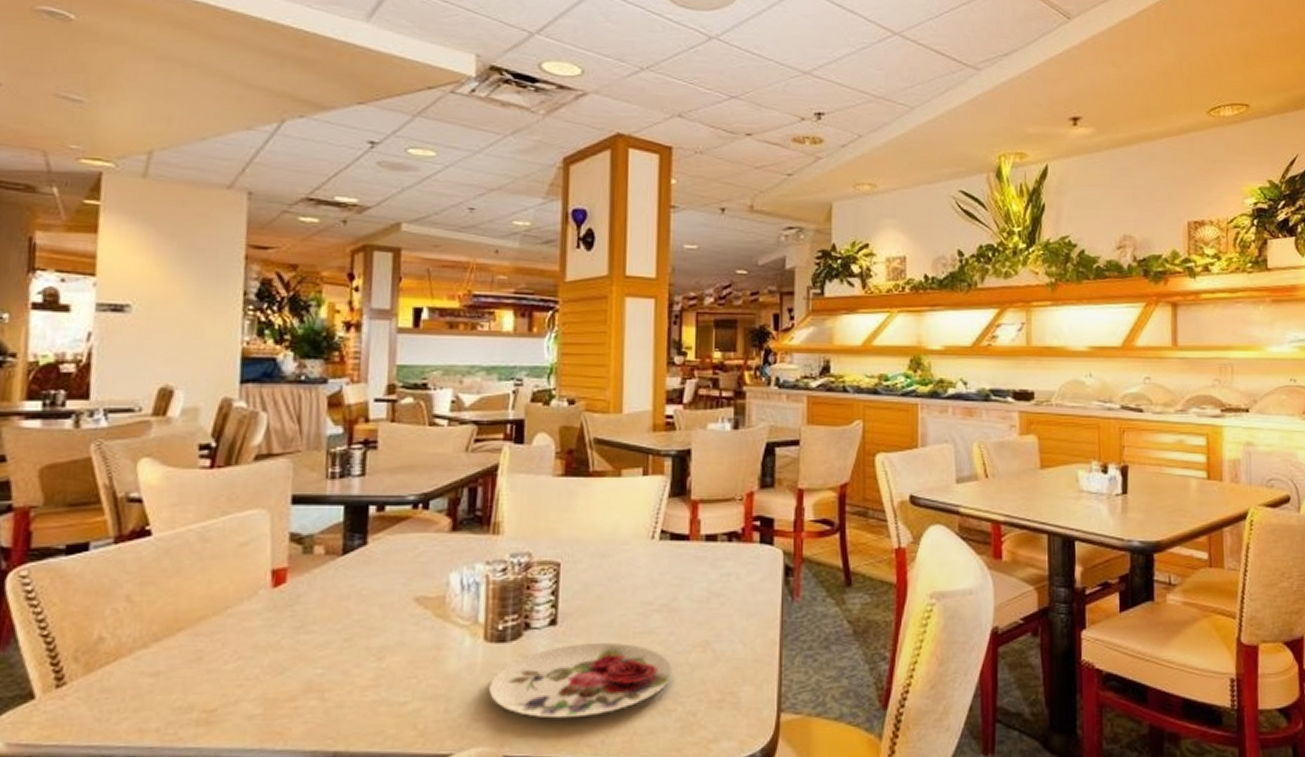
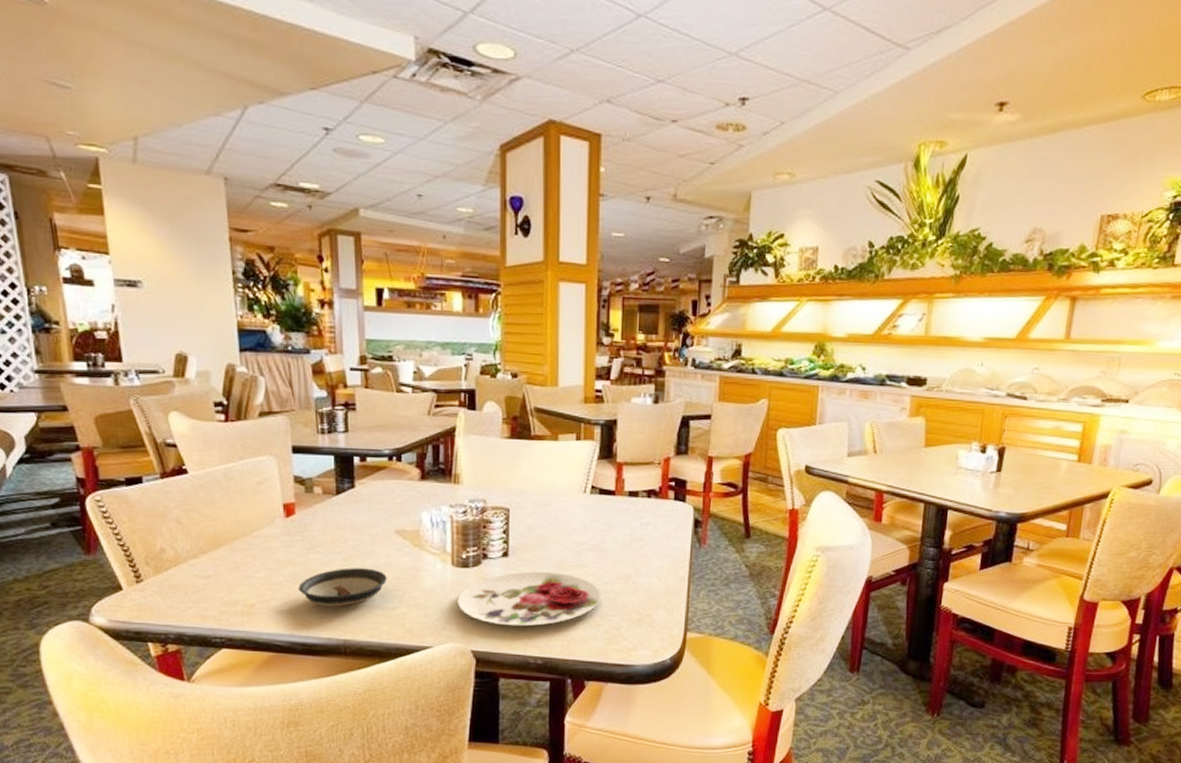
saucer: none [279,650,399,706] -> present [298,568,387,607]

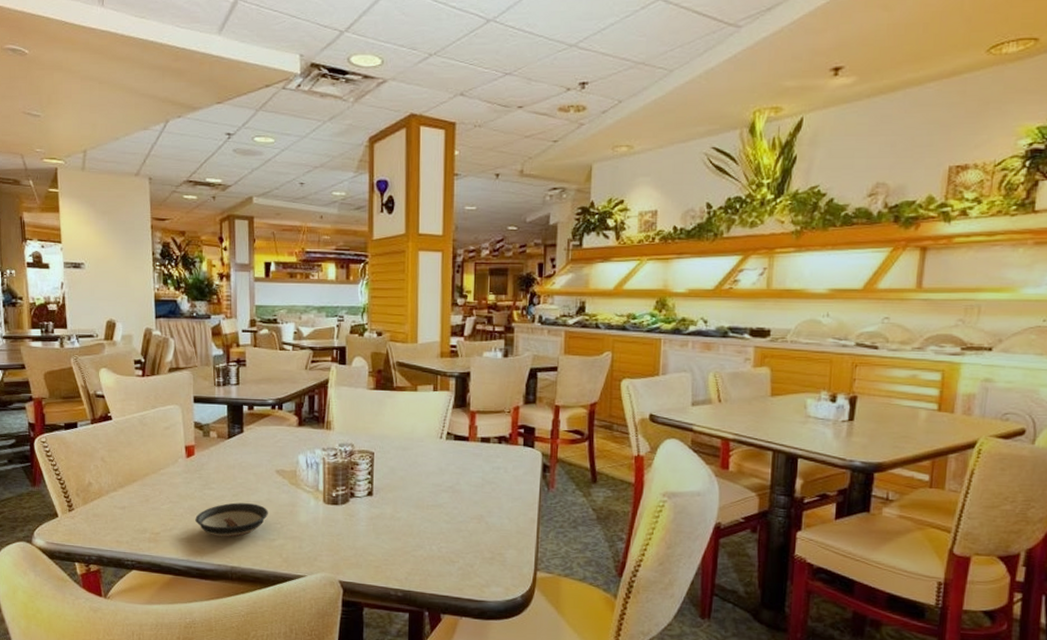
plate: present [457,572,602,627] -> none [327,510,456,561]

